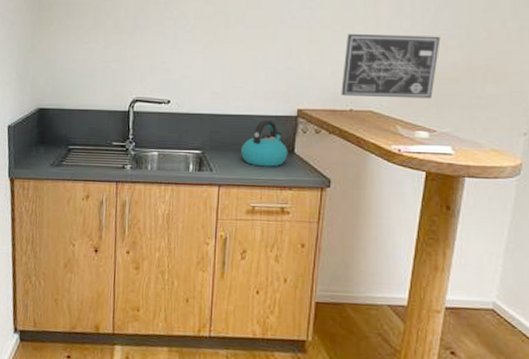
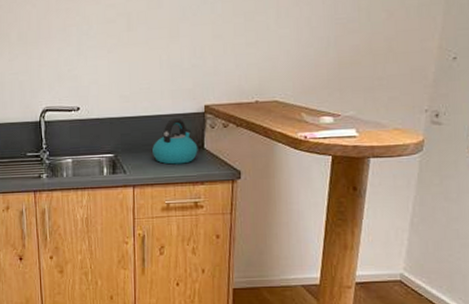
wall art: present [341,33,441,99] -> none [246,20,341,88]

